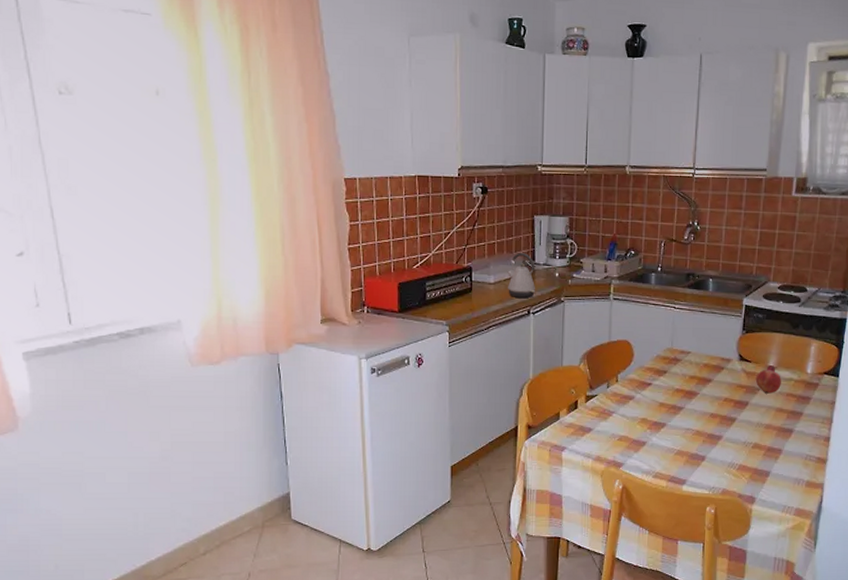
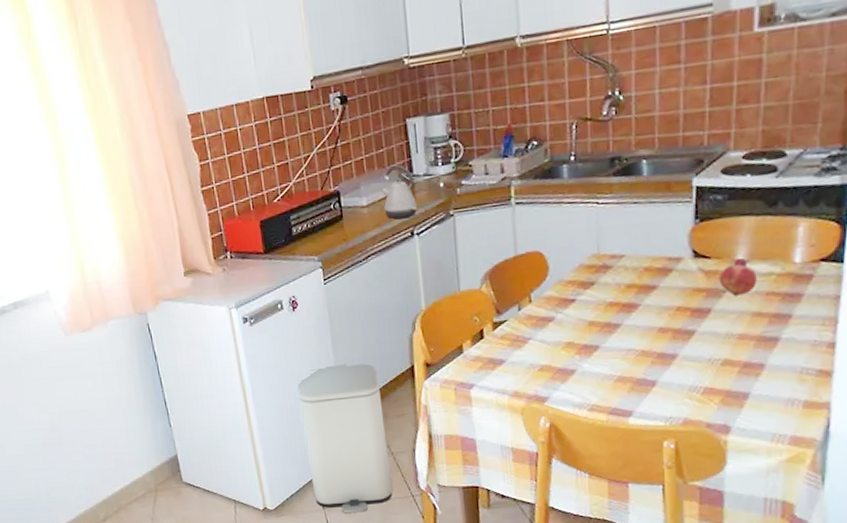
pedal bin: none [413,419,487,557] -> present [297,363,393,514]

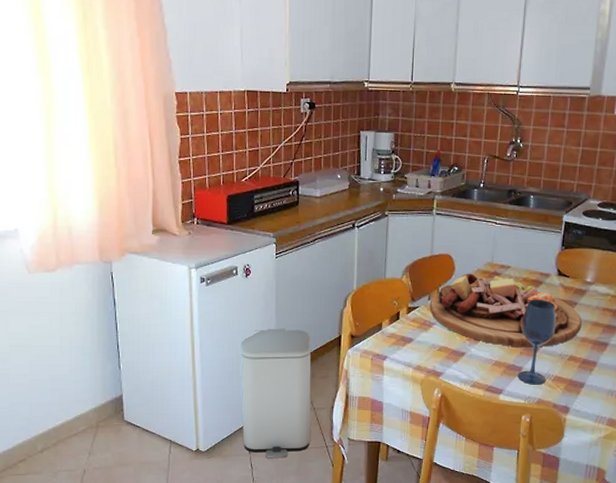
kettle: present [381,165,418,220] -> none [333,168,361,213]
food platter: none [520,269,737,357] -> present [429,273,582,348]
wineglass: none [649,291,699,402] -> present [517,299,557,385]
fruit: present [718,257,757,296] -> none [573,280,598,308]

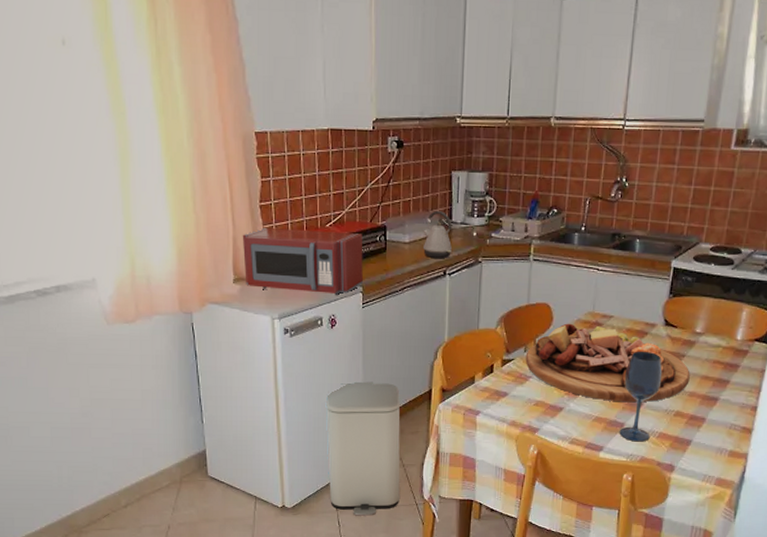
microwave: none [161,182,277,247] -> present [242,228,363,296]
kettle: none [333,168,361,213] -> present [423,211,453,259]

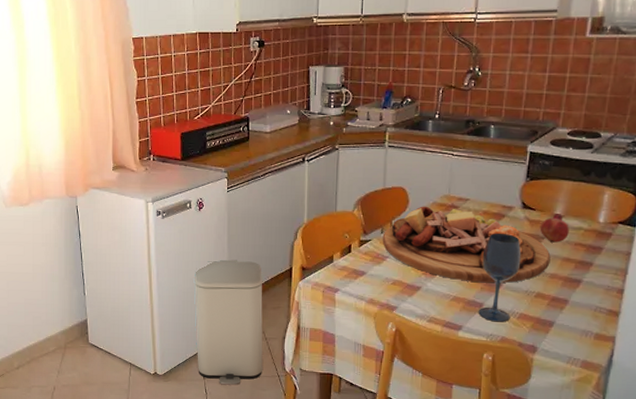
microwave: present [242,228,363,296] -> none [120,122,228,181]
kettle: present [423,211,453,259] -> none [283,103,311,147]
fruit: none [681,330,709,361] -> present [540,213,569,243]

